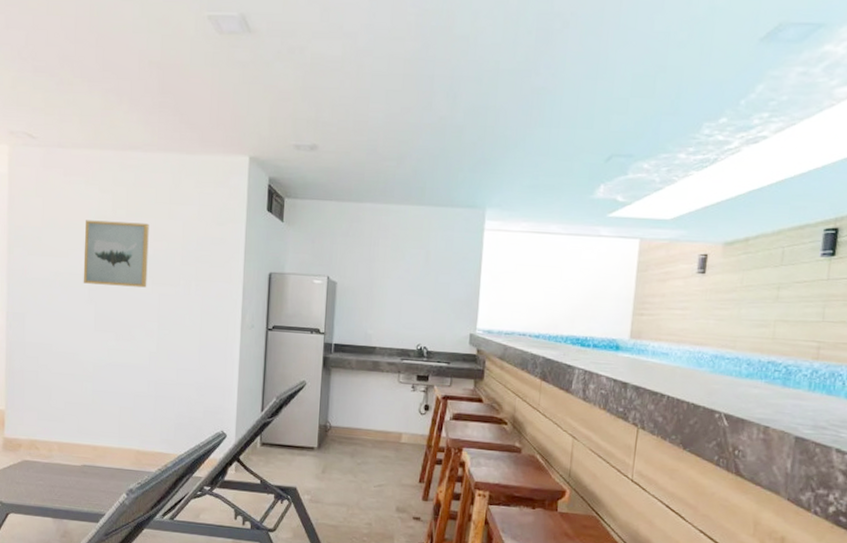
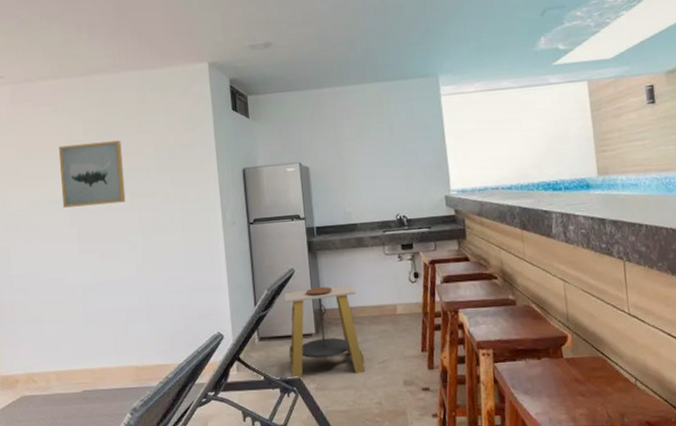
side table: none [287,403,364,493] -> present [284,285,366,379]

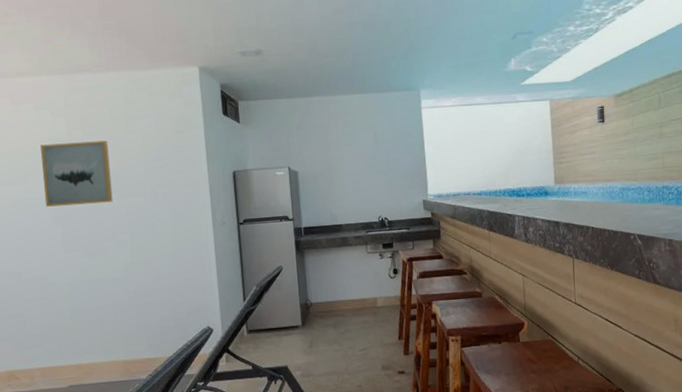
side table: present [284,285,366,379] -> none [273,281,348,367]

